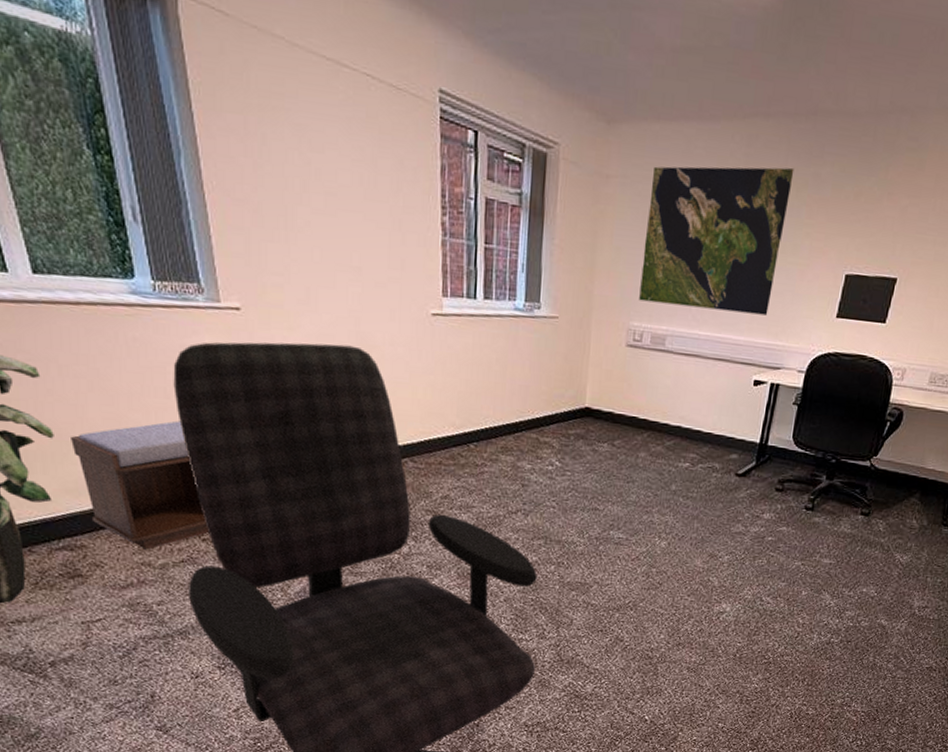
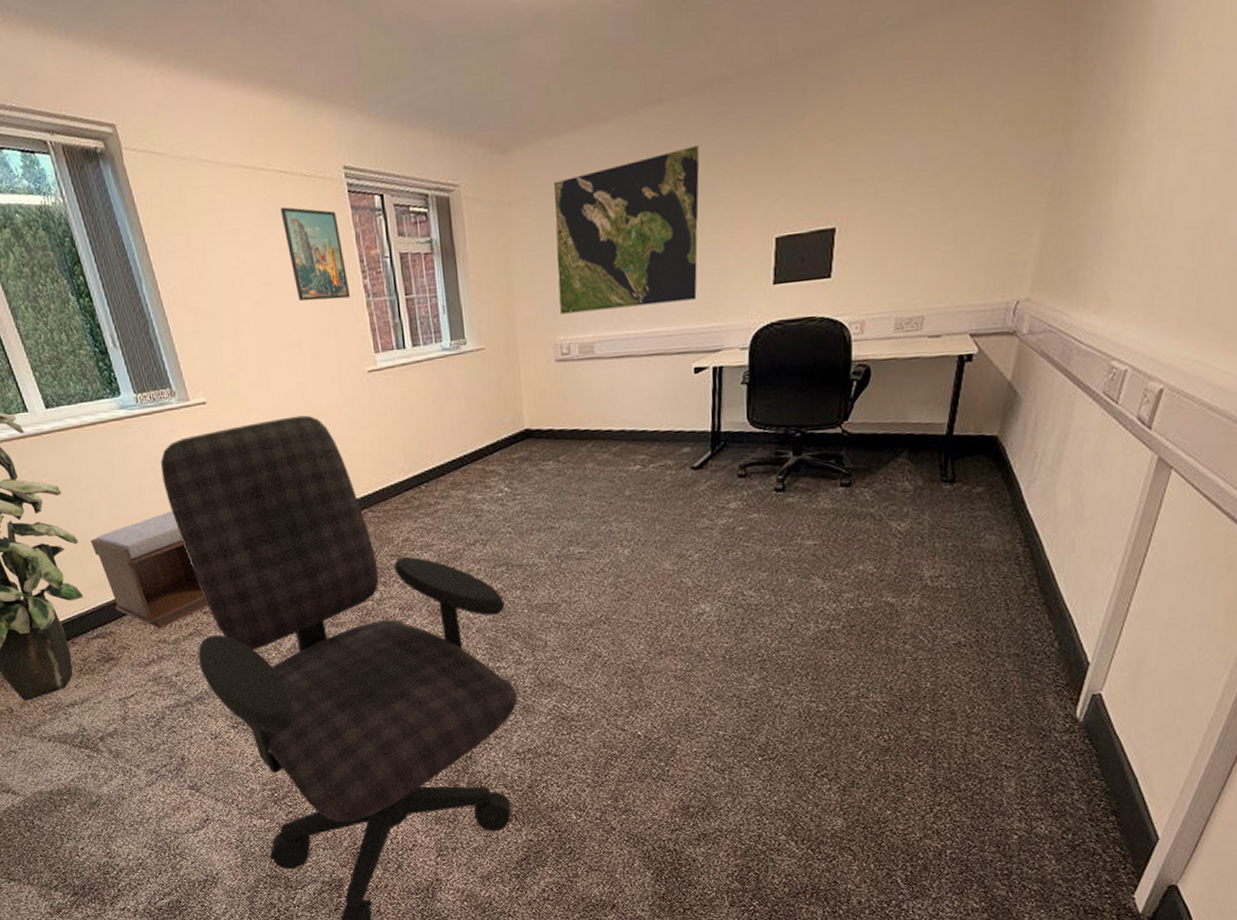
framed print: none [360,114,426,232] -> present [280,207,351,302]

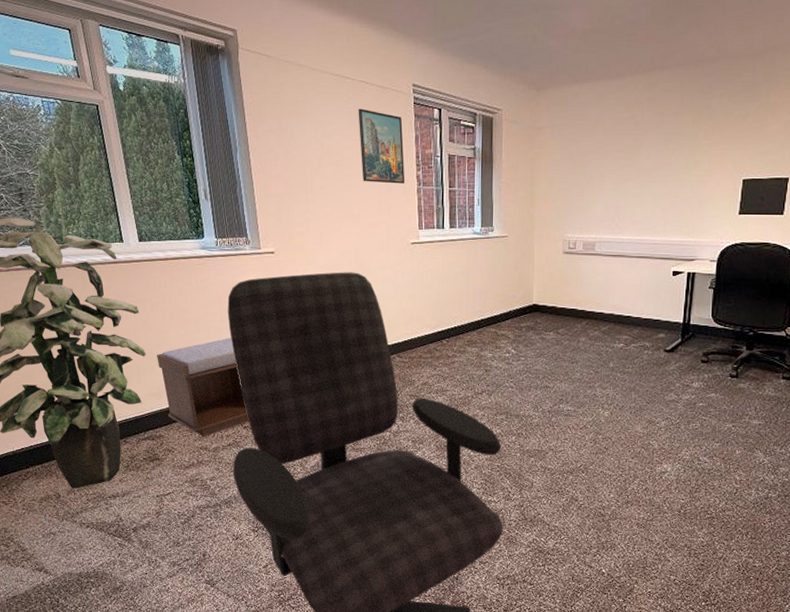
world map: present [554,144,700,315] -> none [571,103,689,219]

